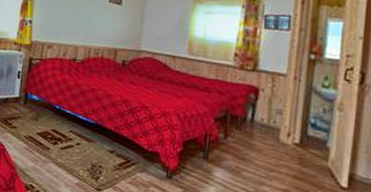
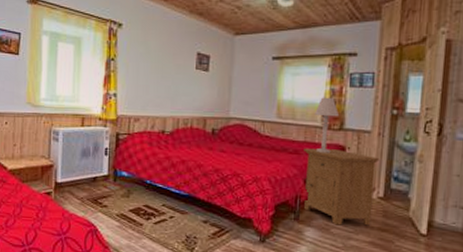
nightstand: none [214,86,295,172] -> present [304,148,379,226]
table lamp: none [227,36,252,94] -> present [315,97,339,153]

